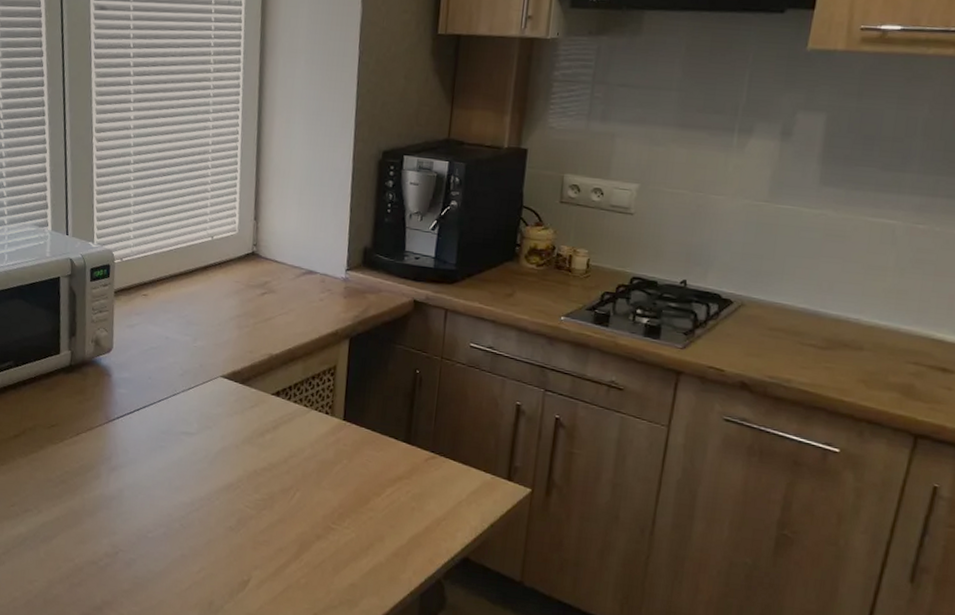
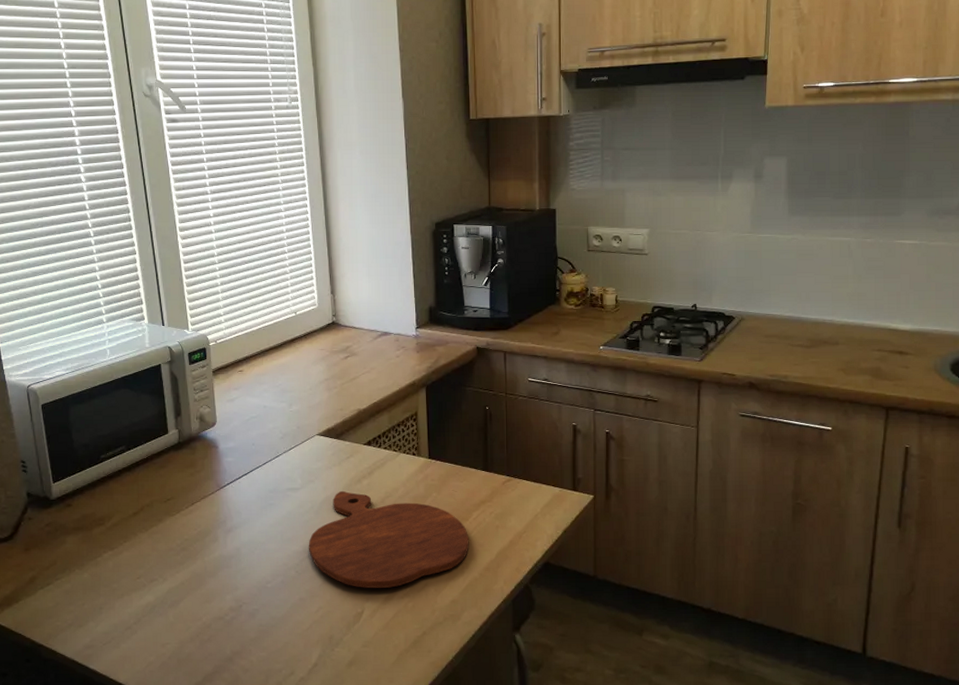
cutting board: none [196,442,379,559] -> present [308,490,469,588]

